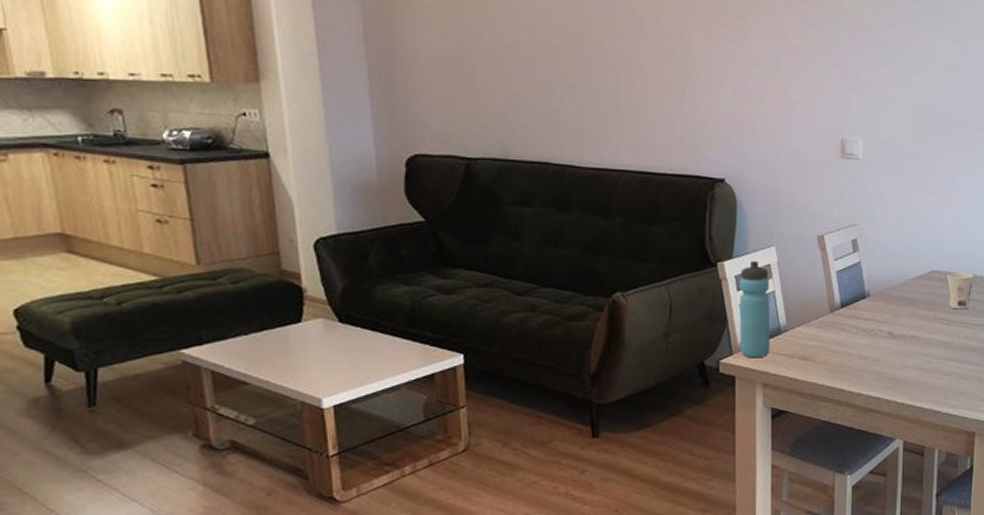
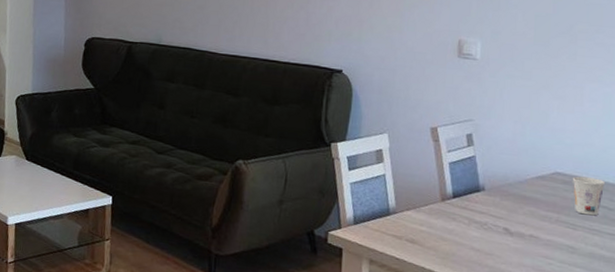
water bottle: present [739,260,771,358] -> none [348,144,381,235]

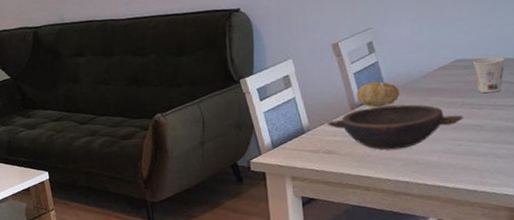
bowl: none [415,202,557,255] -> present [328,104,463,150]
fruit: none [449,176,494,204] -> present [356,81,399,107]

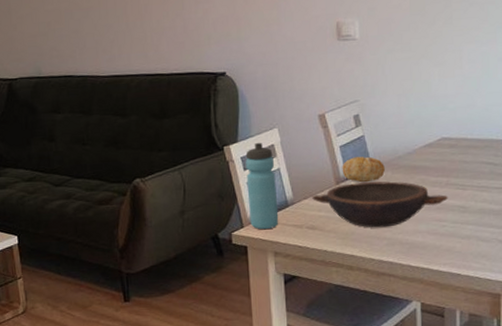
water bottle: none [261,73,296,156] -> present [245,142,279,230]
cup: present [472,56,505,94] -> none [458,137,490,174]

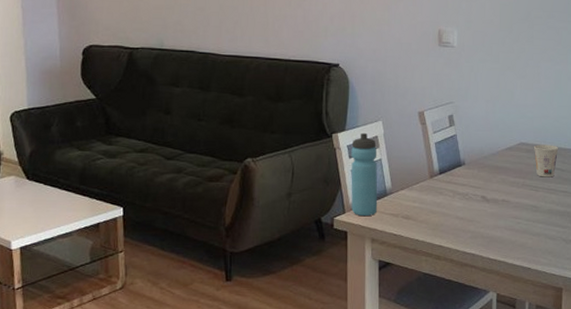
bowl: present [312,181,448,228] -> none [409,178,523,221]
fruit: present [342,156,385,183] -> none [436,154,472,178]
cup: none [458,137,490,174] -> present [533,144,559,178]

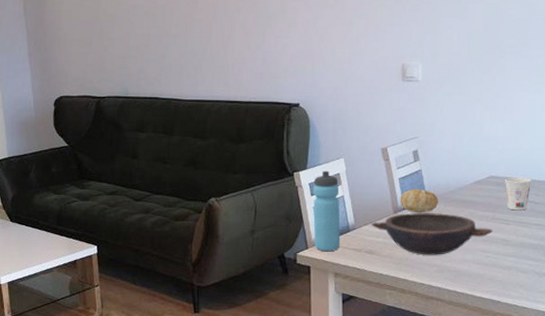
bowl: none [409,178,523,221] -> present [372,213,493,255]
fruit: none [436,154,472,178] -> present [400,189,438,213]

